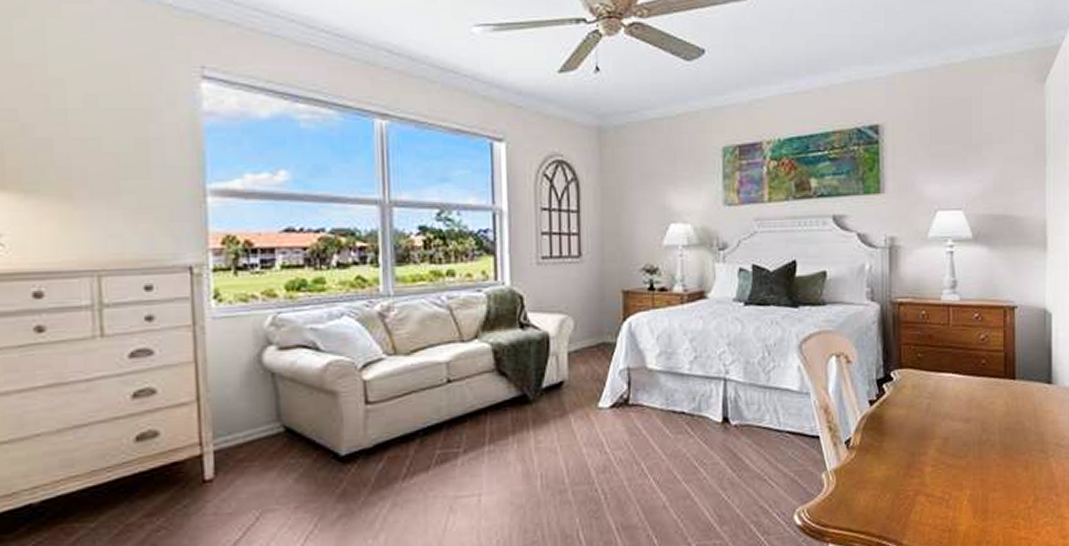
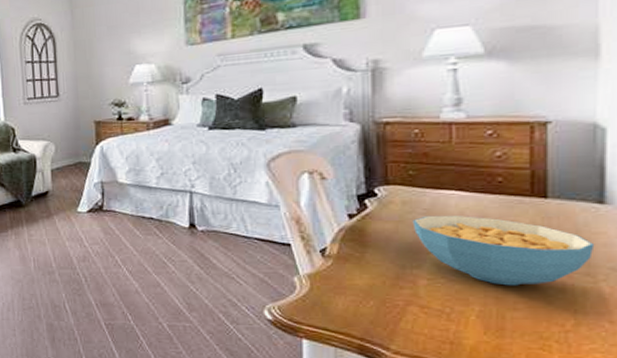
cereal bowl: none [920,398,1046,467] -> present [412,215,595,286]

